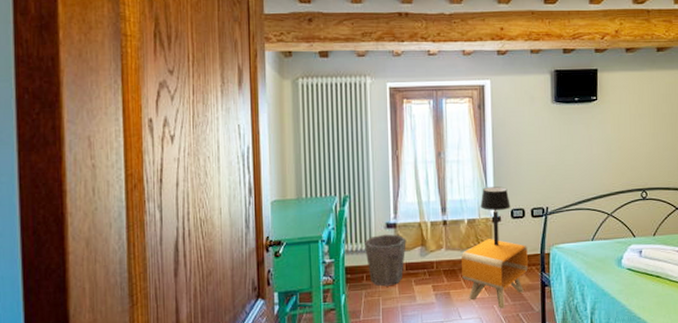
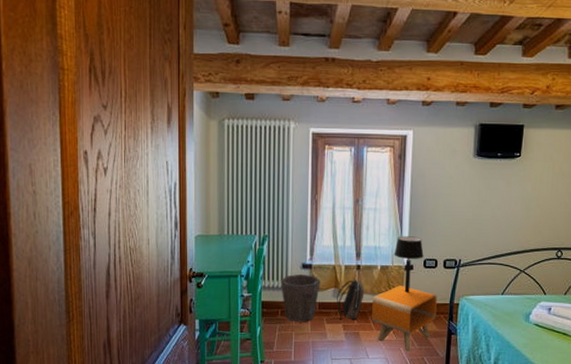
backpack: none [424,234,453,281] -> present [337,277,365,320]

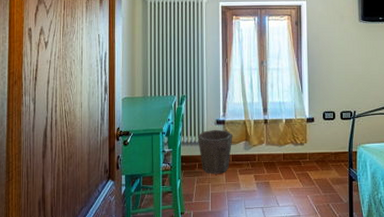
backpack: present [337,277,365,320] -> none [248,131,272,171]
nightstand: present [372,286,437,352] -> none [280,137,337,199]
table lamp: present [394,236,424,293] -> none [296,92,323,143]

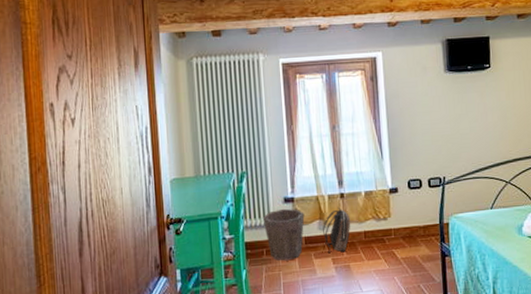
backpack: none [248,131,272,171] -> present [323,207,351,254]

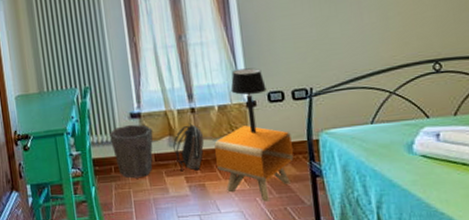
nightstand: none [360,210,427,280] -> present [214,125,294,202]
table lamp: none [376,157,407,217] -> present [230,68,267,133]

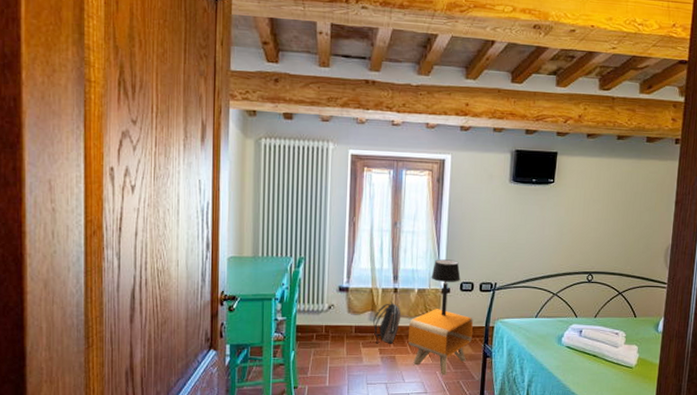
waste bin: present [108,124,153,179] -> none [315,297,357,347]

